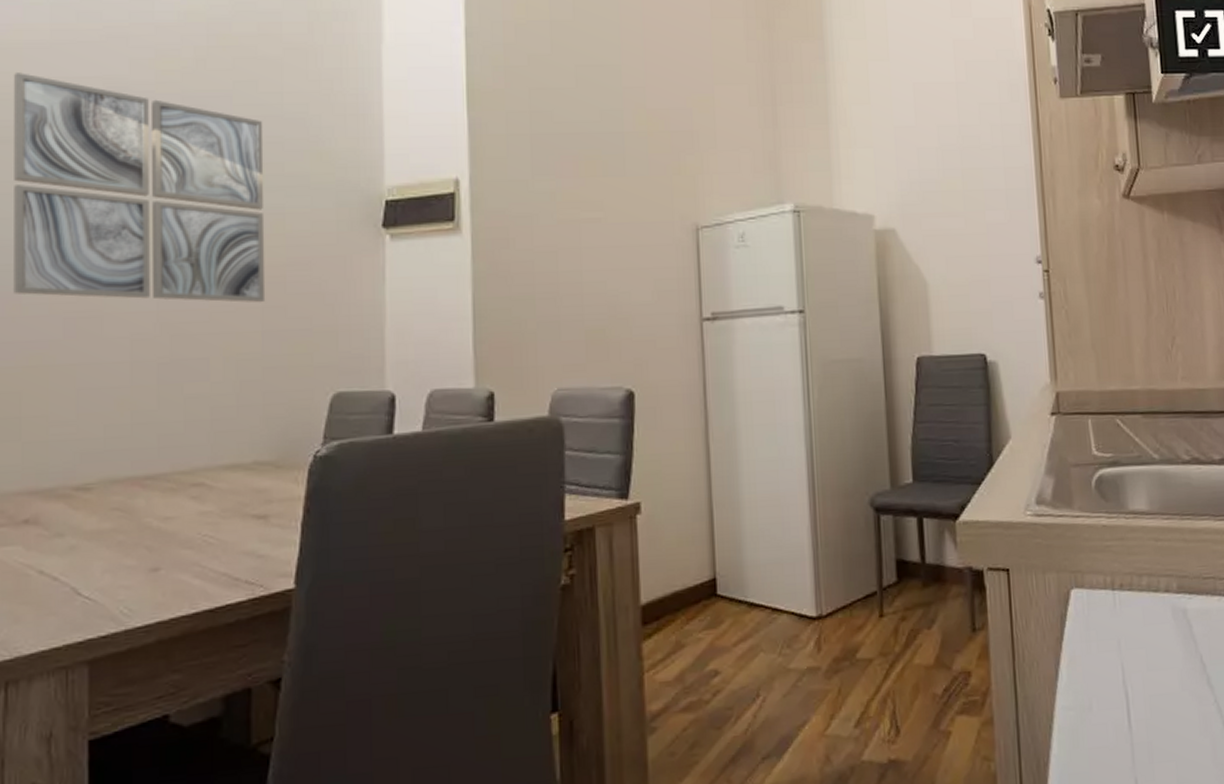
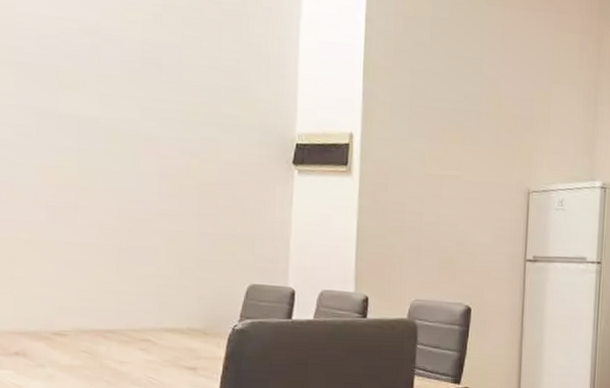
wall art: present [13,73,266,303] -> none [8,8,205,211]

